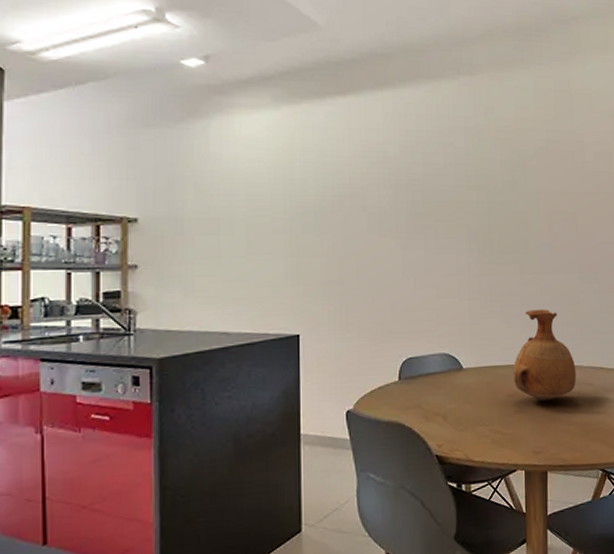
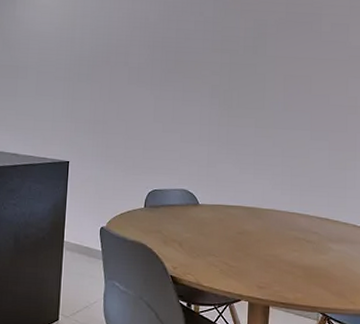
vase: present [513,308,577,402] -> none [243,159,302,243]

